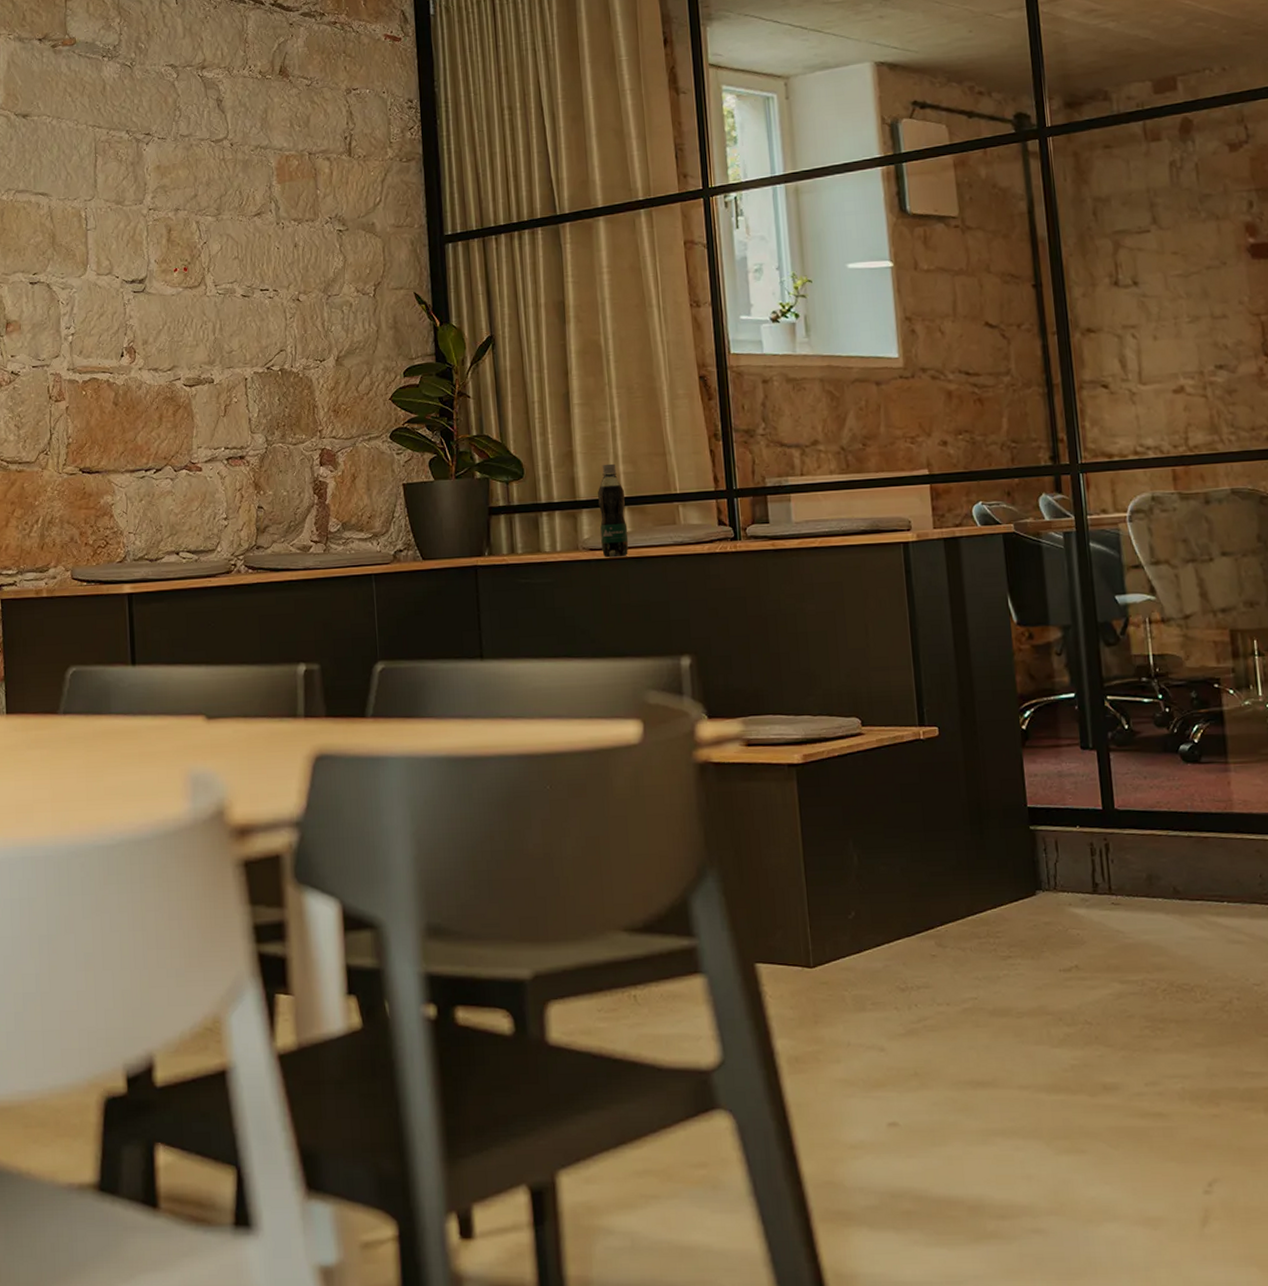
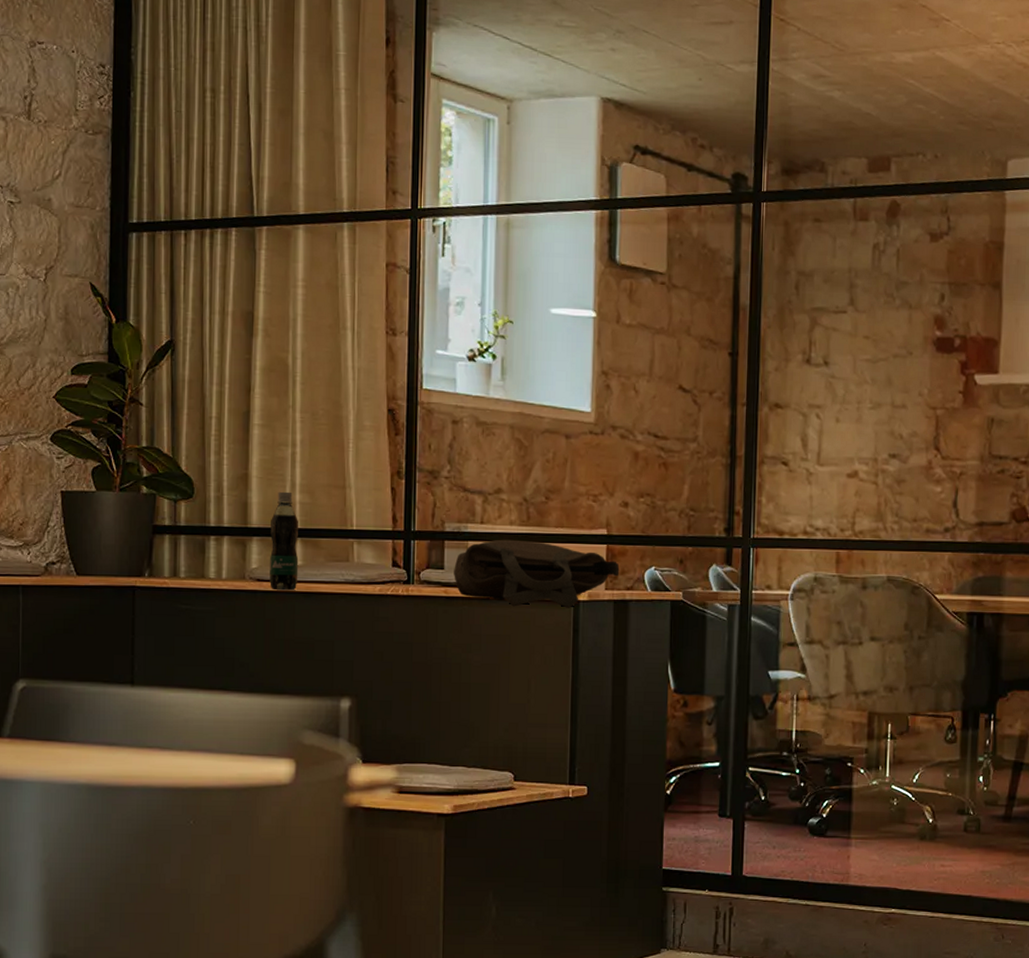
tote bag: none [779,487,946,554] -> present [454,539,620,608]

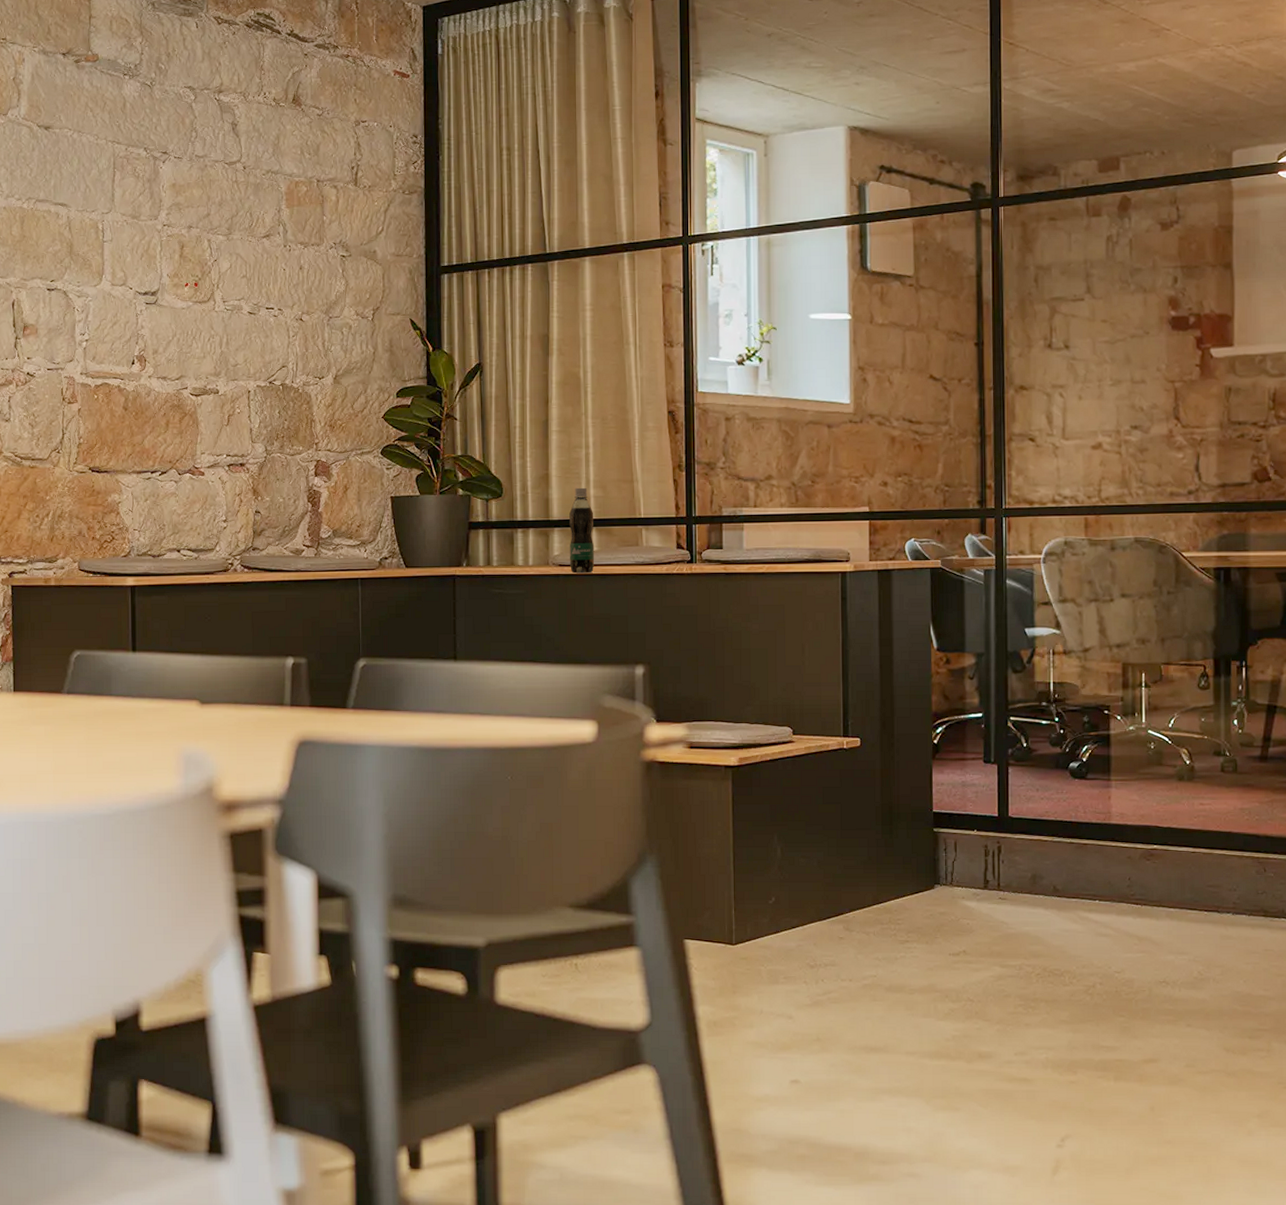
tote bag: present [454,539,620,608] -> none [732,520,882,579]

